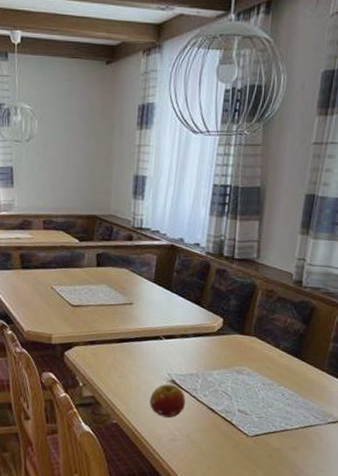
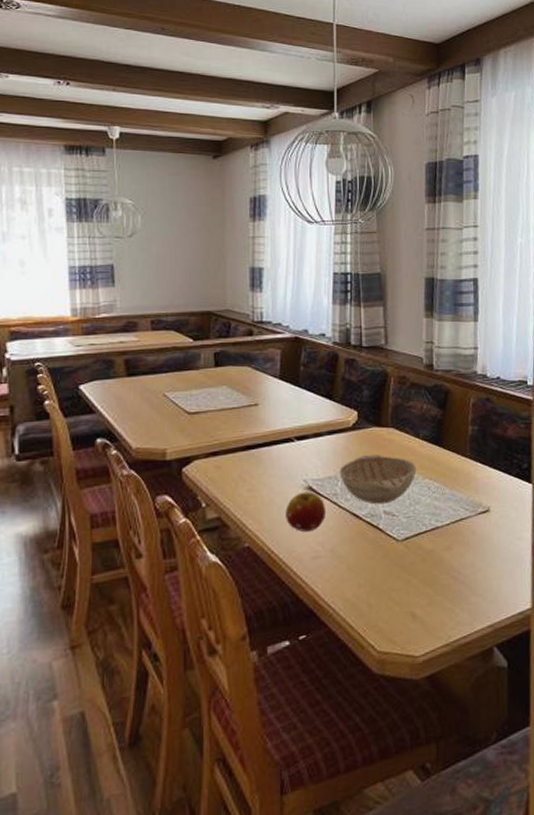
decorative bowl: none [201,358,274,403] -> present [339,454,417,504]

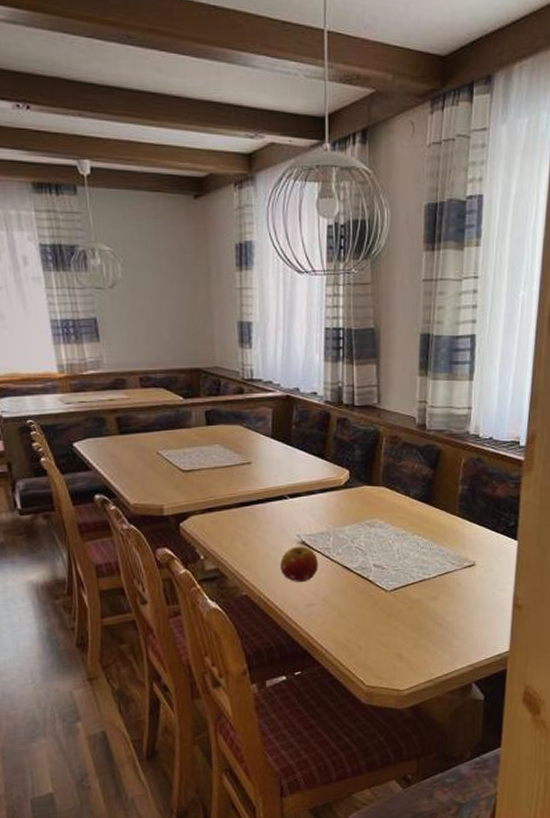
decorative bowl: present [339,454,417,504] -> none [331,511,406,558]

